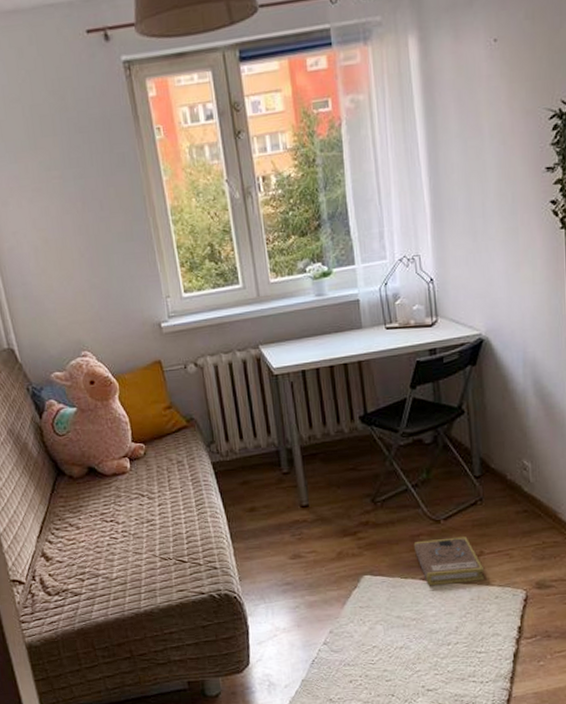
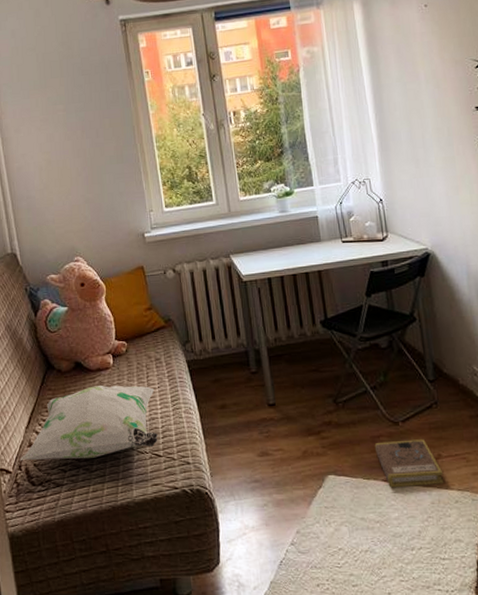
decorative pillow: none [33,490,183,571] -> present [20,385,159,460]

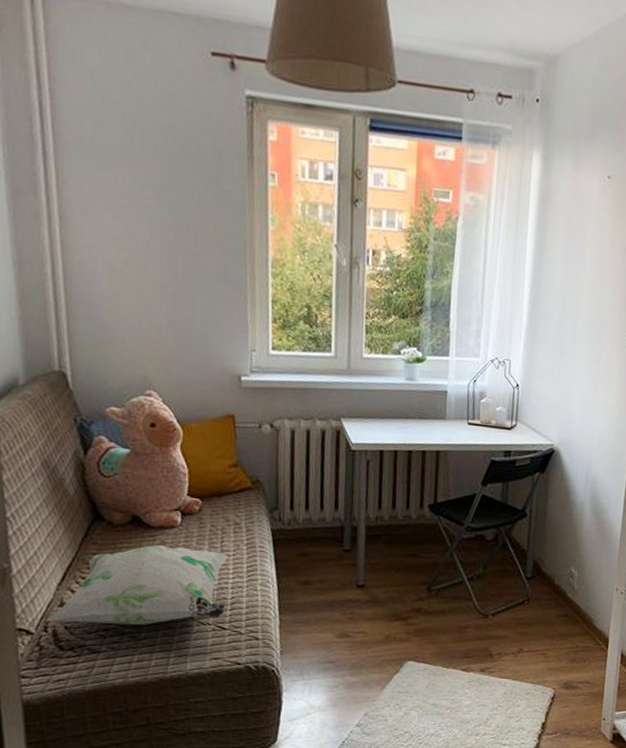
book: present [374,439,445,488] -> none [459,632,520,678]

